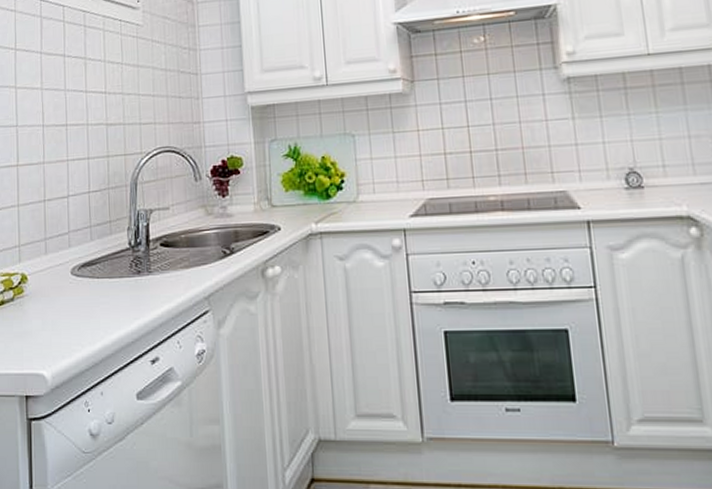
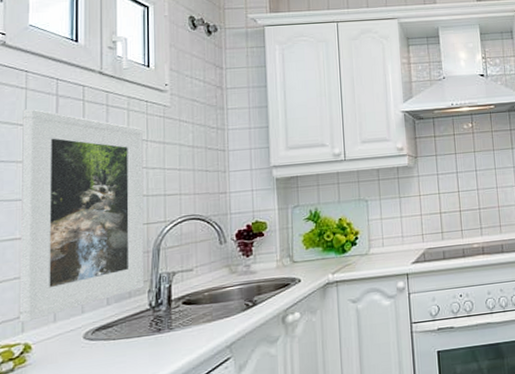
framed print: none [13,32,124,253] -> present [19,109,145,323]

